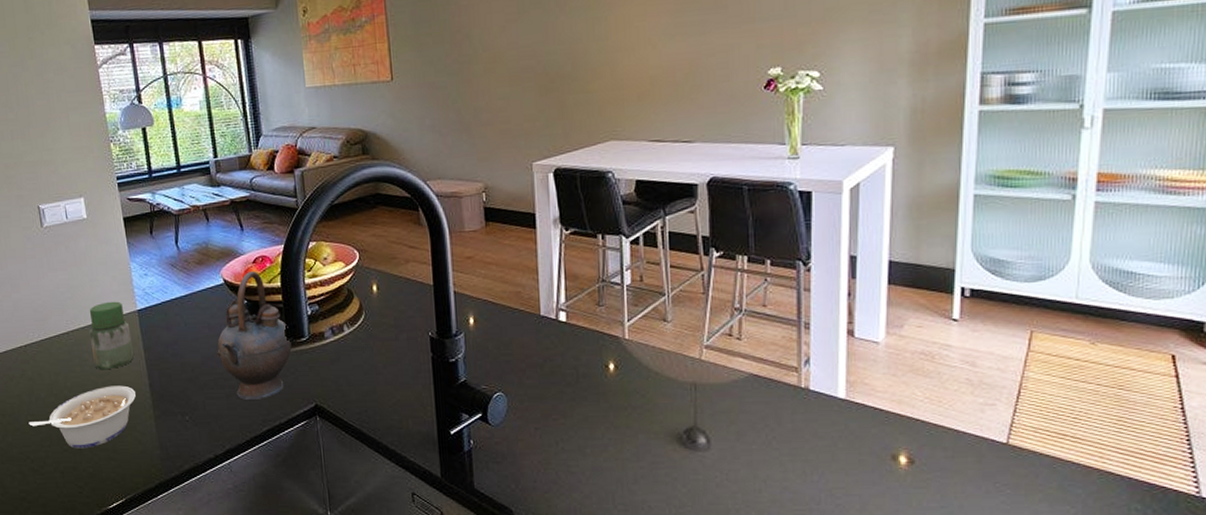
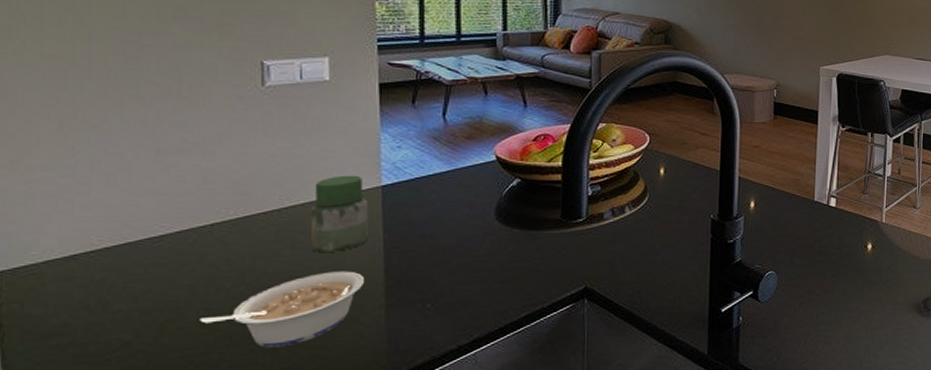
teapot: present [216,272,292,400] -> none [475,150,566,284]

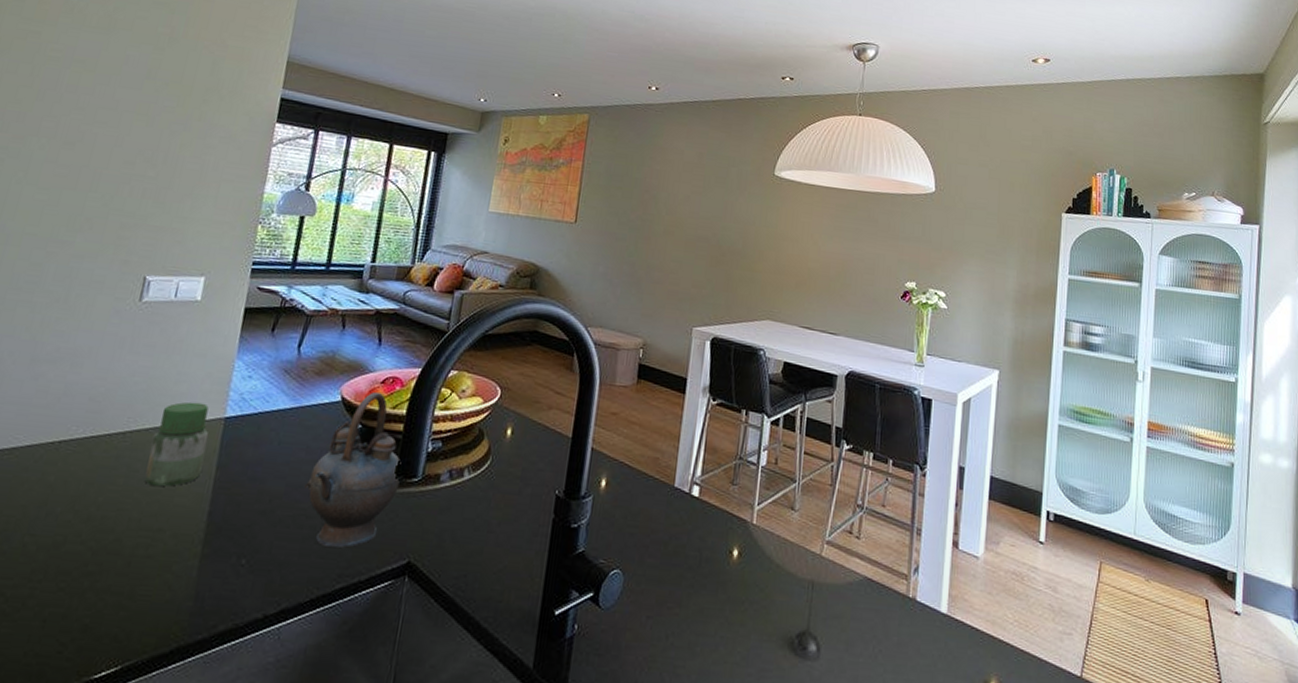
legume: present [200,271,364,348] -> none [22,508,187,590]
teapot: none [475,150,566,284] -> present [305,392,401,548]

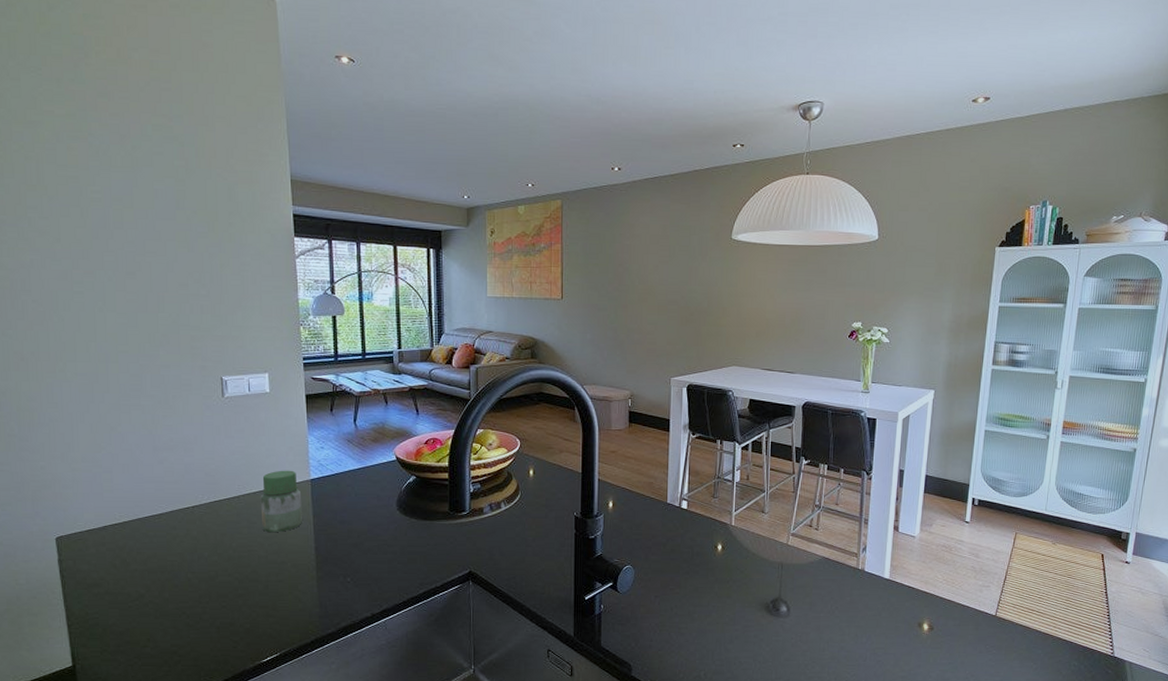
teapot: present [305,392,401,548] -> none [382,451,453,565]

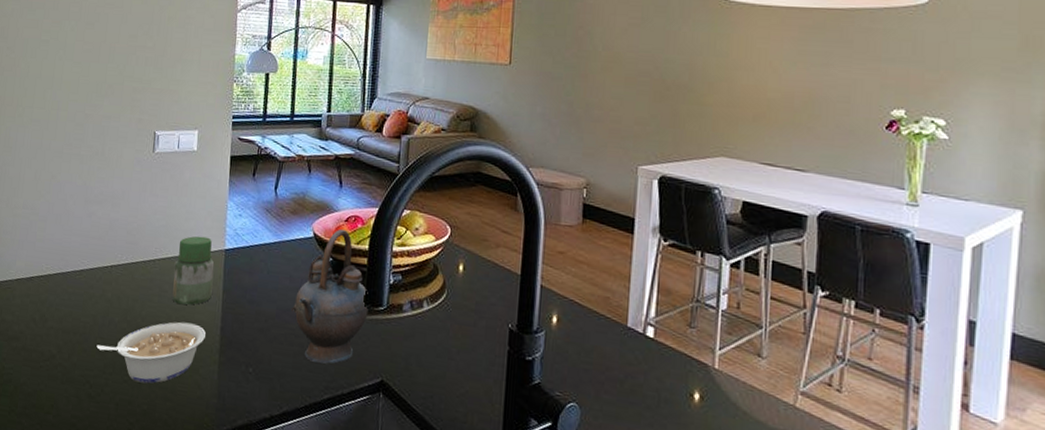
legume: none [188,547,300,606] -> present [96,322,206,384]
teapot: none [382,451,453,565] -> present [292,229,368,364]

